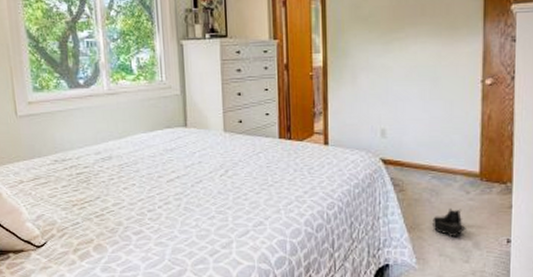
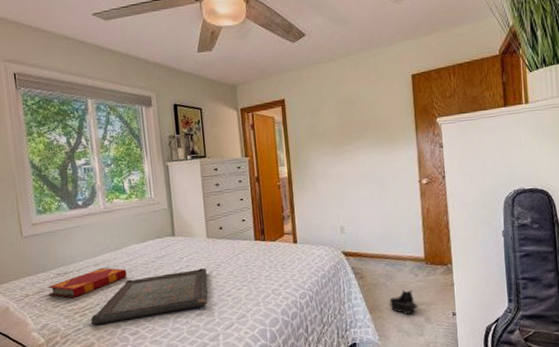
hardback book: none [44,157,131,188] -> present [48,267,127,298]
serving tray: none [89,165,222,220] -> present [90,268,208,325]

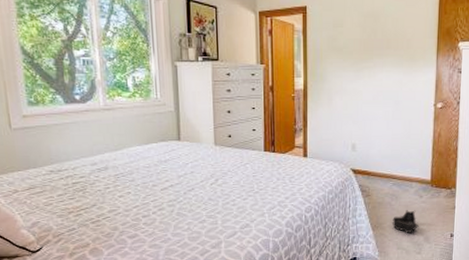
hardback book: present [48,267,127,298] -> none [39,167,127,197]
serving tray: present [90,268,208,325] -> none [85,175,213,226]

